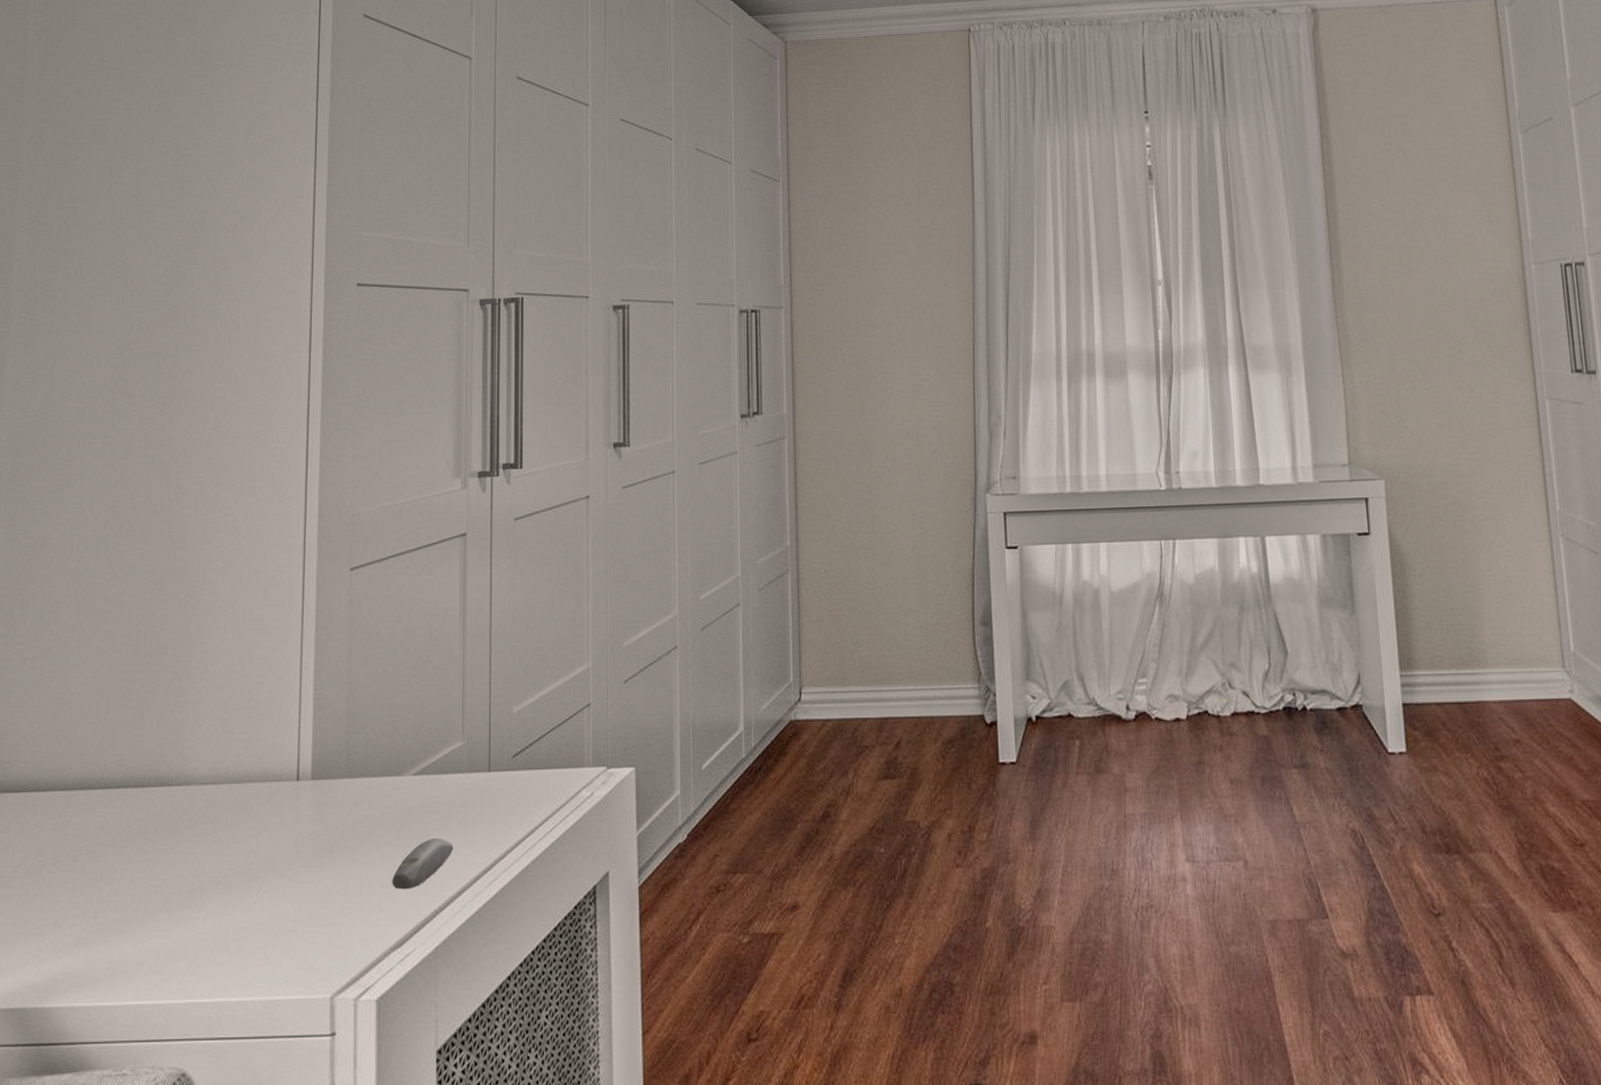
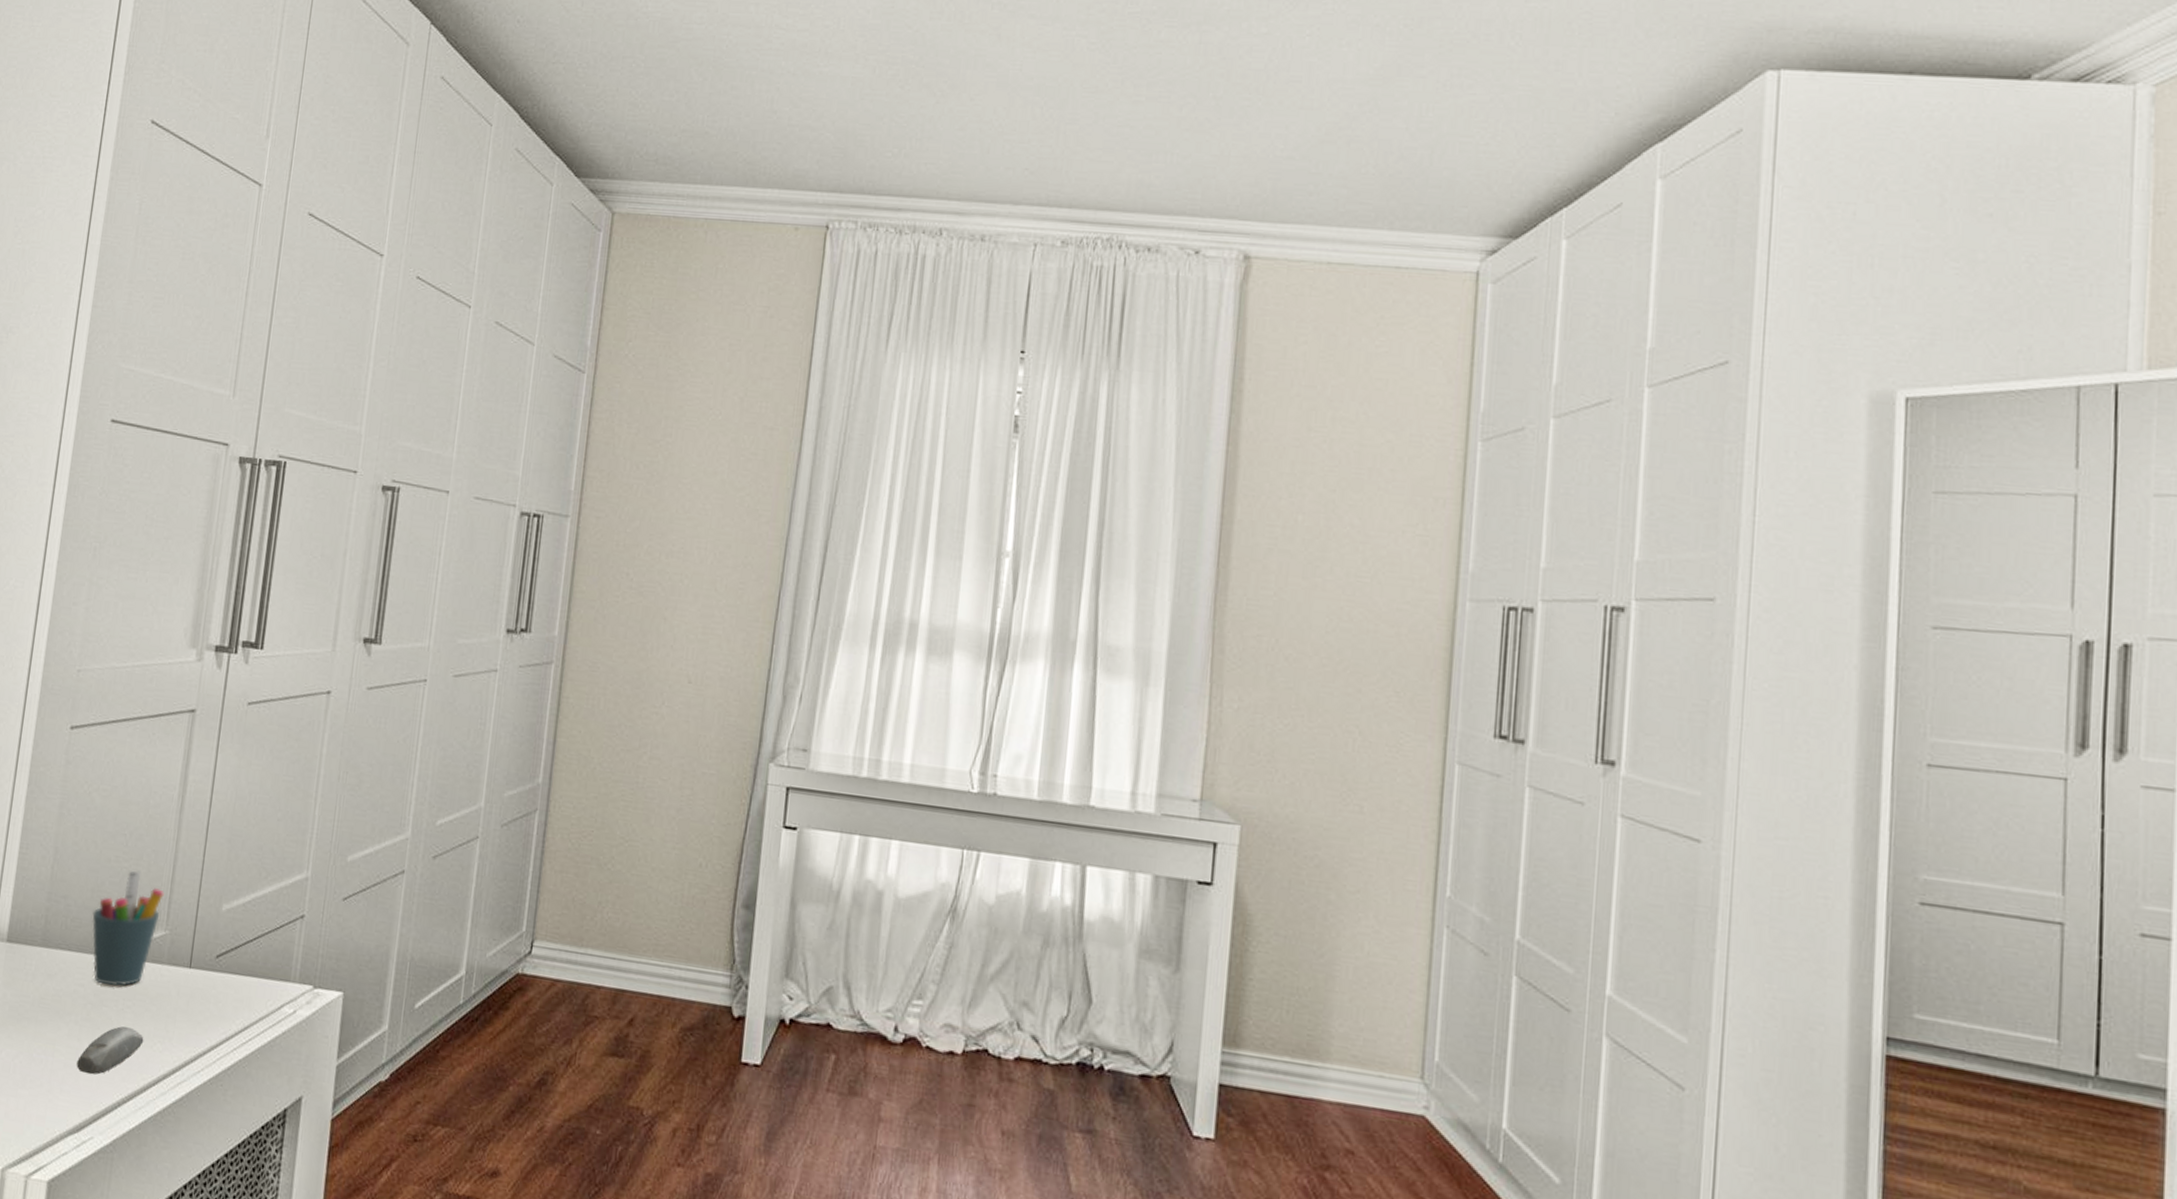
pen holder: none [391,690,457,803] -> present [92,870,164,986]

